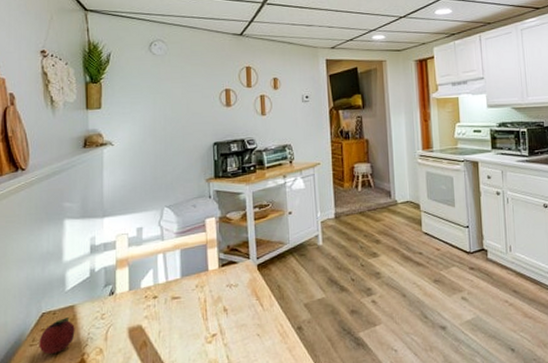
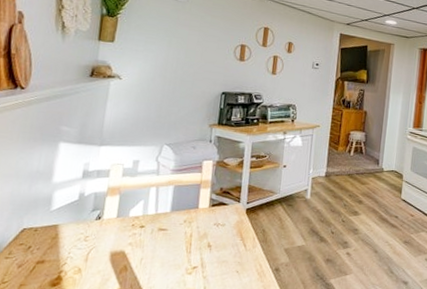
fruit: present [39,317,75,355] -> none [15,235,56,269]

